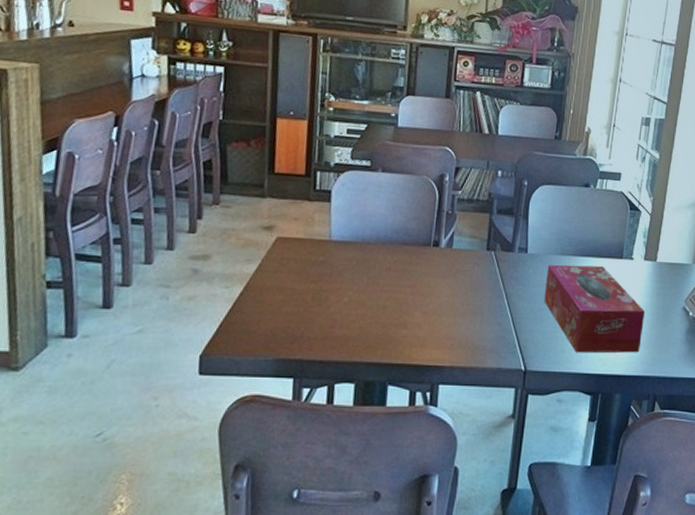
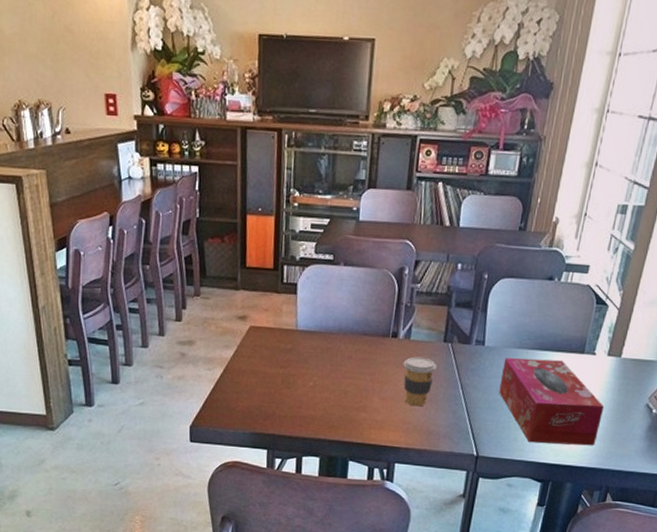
coffee cup: none [445,266,480,320] -> present [403,356,437,407]

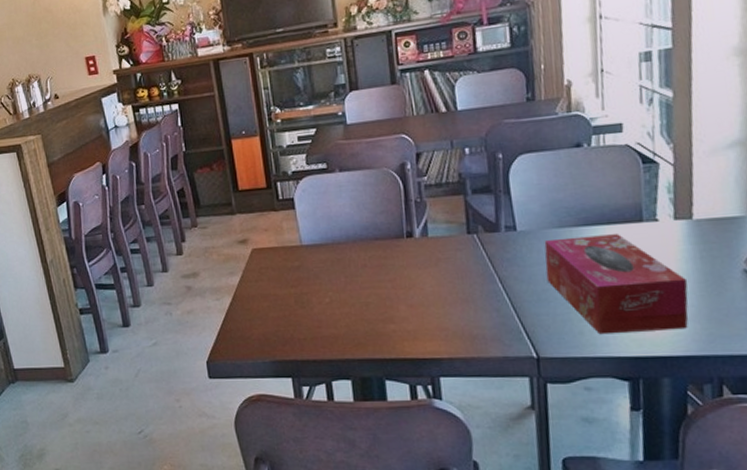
coffee cup: present [403,356,437,407] -> none [425,253,466,310]

